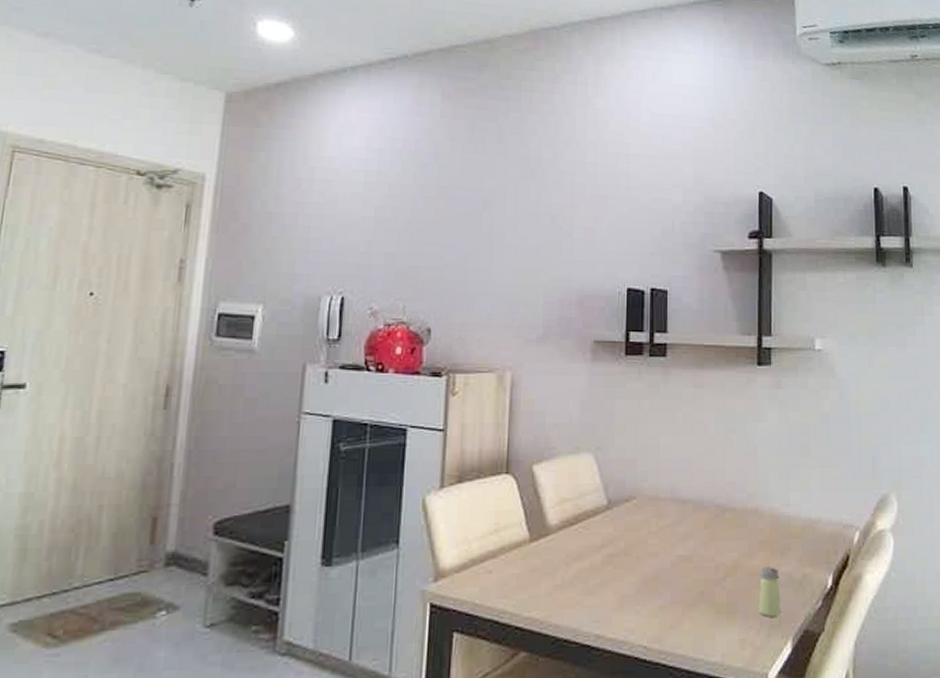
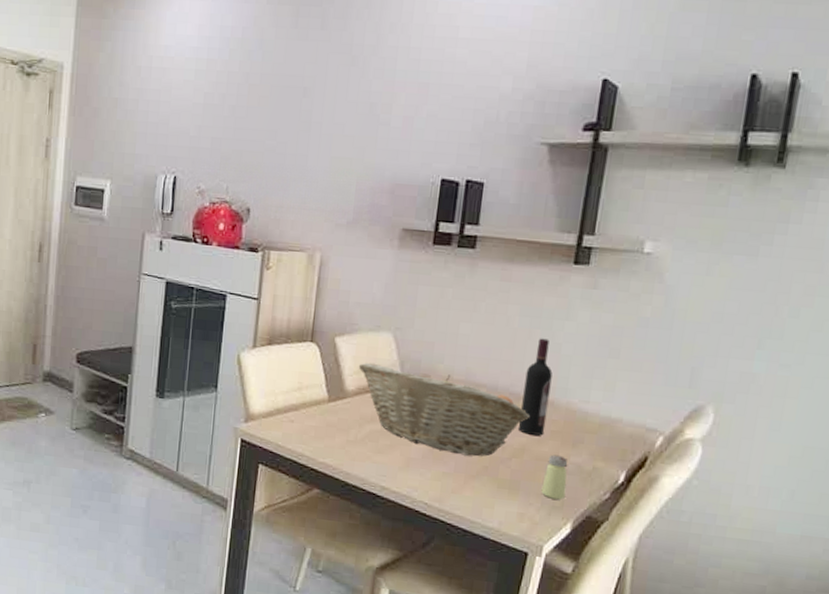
fruit basket: none [560,490,738,583] -> present [358,362,531,457]
wine bottle: none [727,443,753,548] -> present [517,338,553,436]

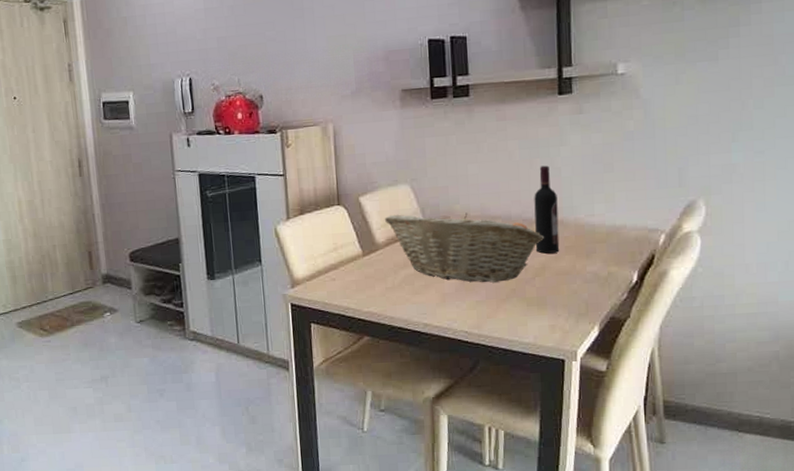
saltshaker: present [541,454,568,500] -> none [566,267,588,308]

